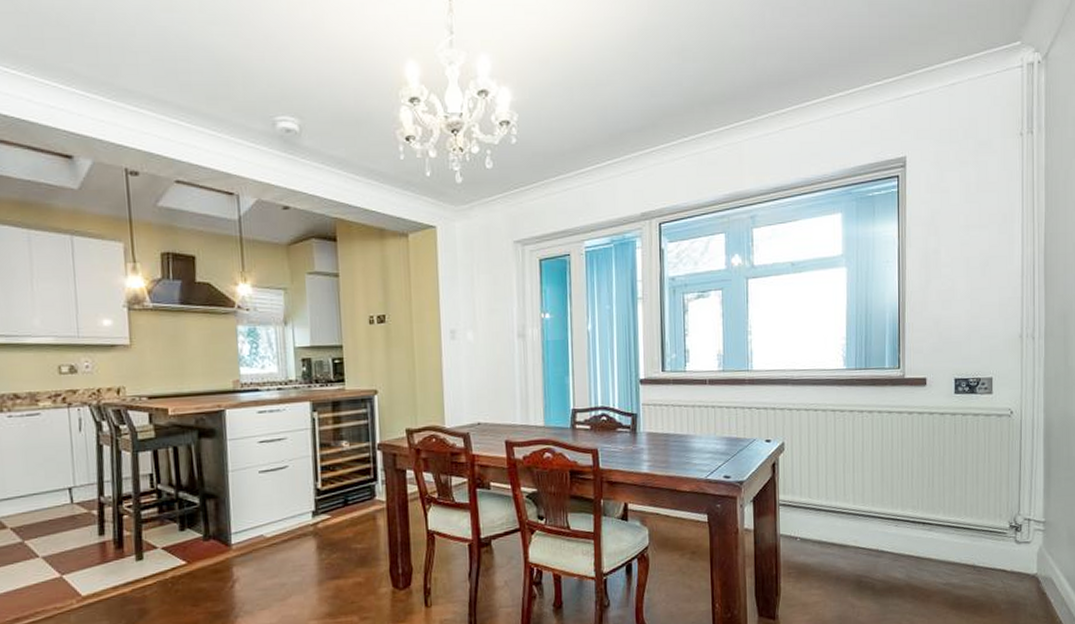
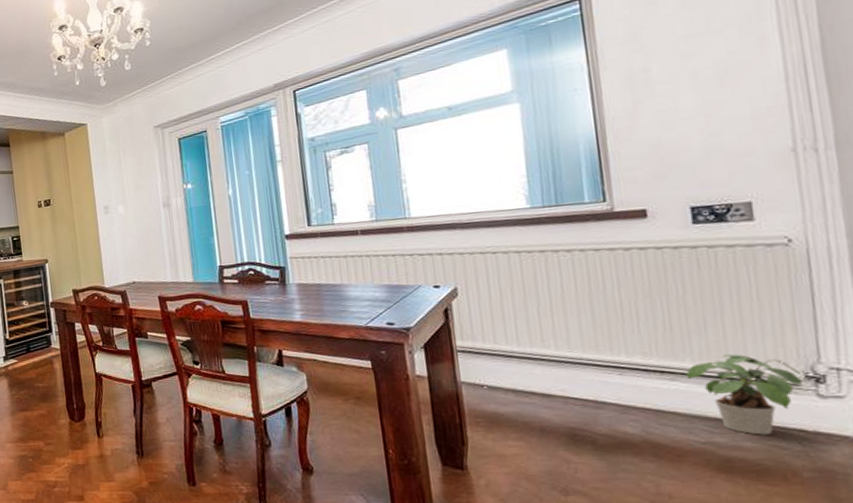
potted plant: none [939,507,1009,576] -> present [686,354,803,435]

